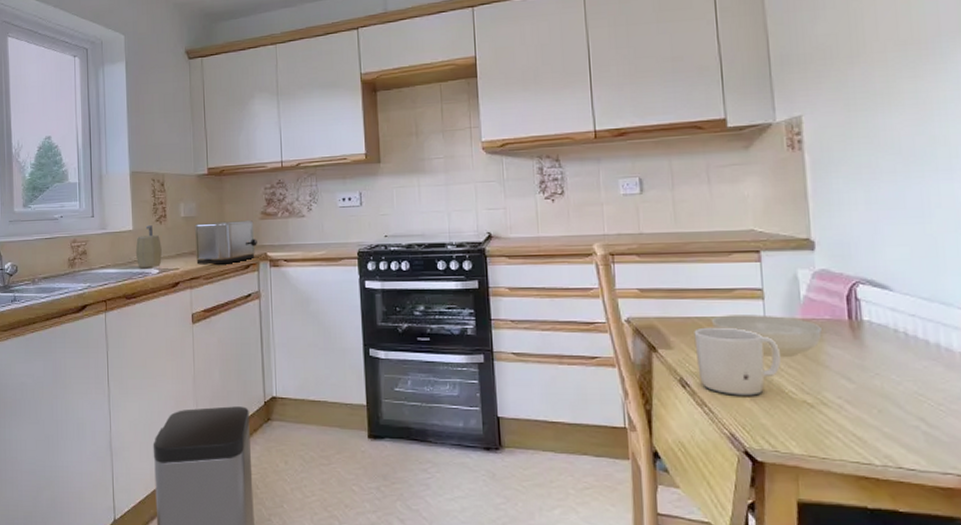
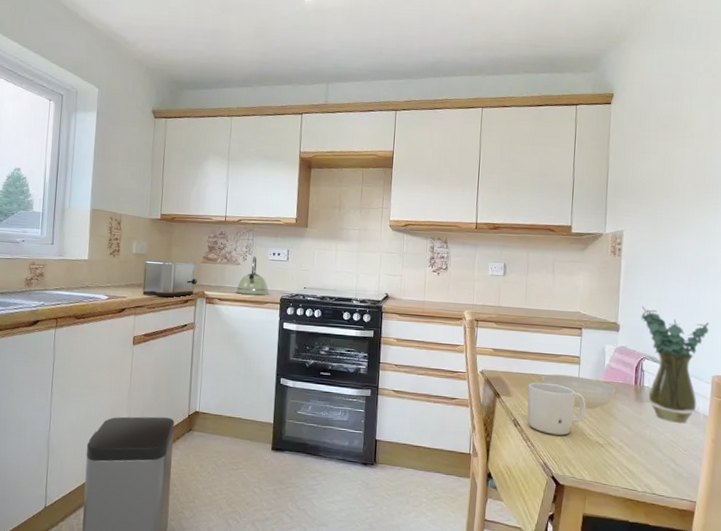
soap dispenser: present [135,225,162,268] -> none [88,257,113,294]
kettle: none [304,204,344,252] -> present [236,256,270,296]
vase: none [843,212,951,369] -> present [641,305,710,424]

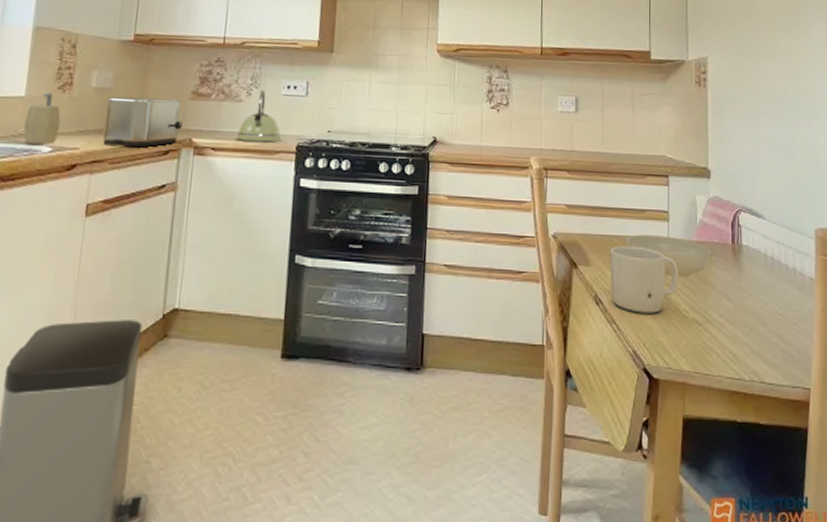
soap dispenser: none [88,257,113,294] -> present [23,93,61,145]
vase: present [641,305,710,424] -> none [733,146,808,291]

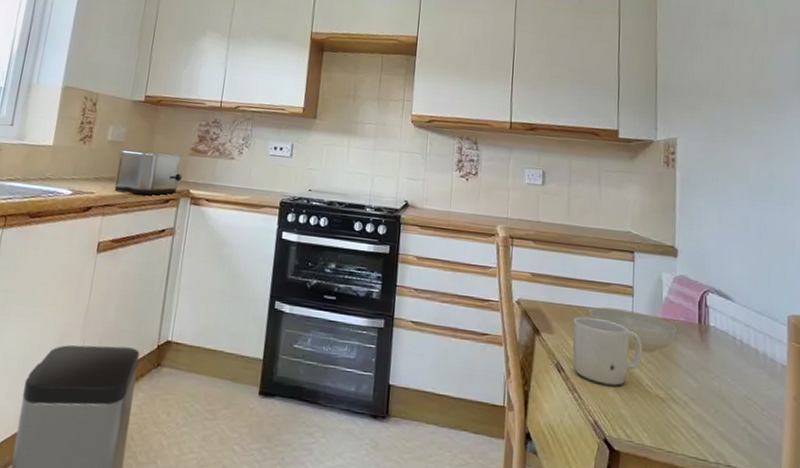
soap dispenser: present [23,93,61,145] -> none [50,143,81,188]
kettle: present [236,90,282,143] -> none [227,150,268,198]

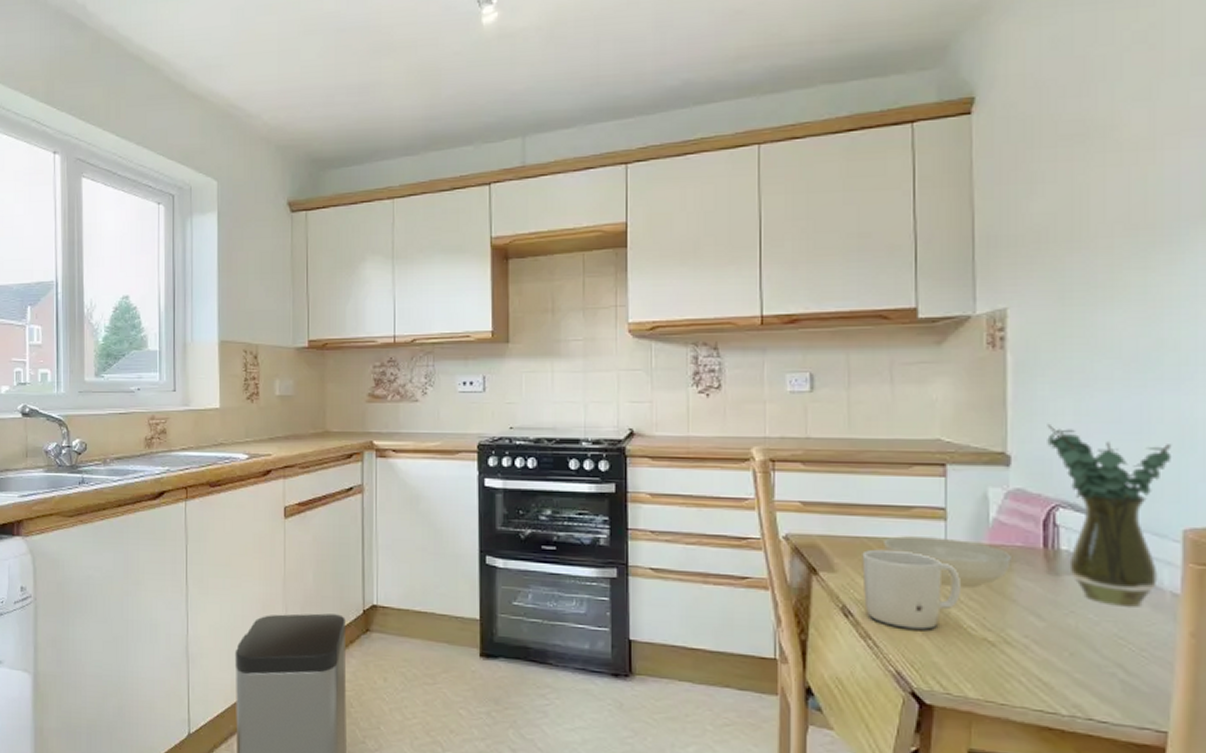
toaster: present [114,149,182,196] -> none [290,403,362,452]
vase: none [701,227,781,376] -> present [1047,423,1172,609]

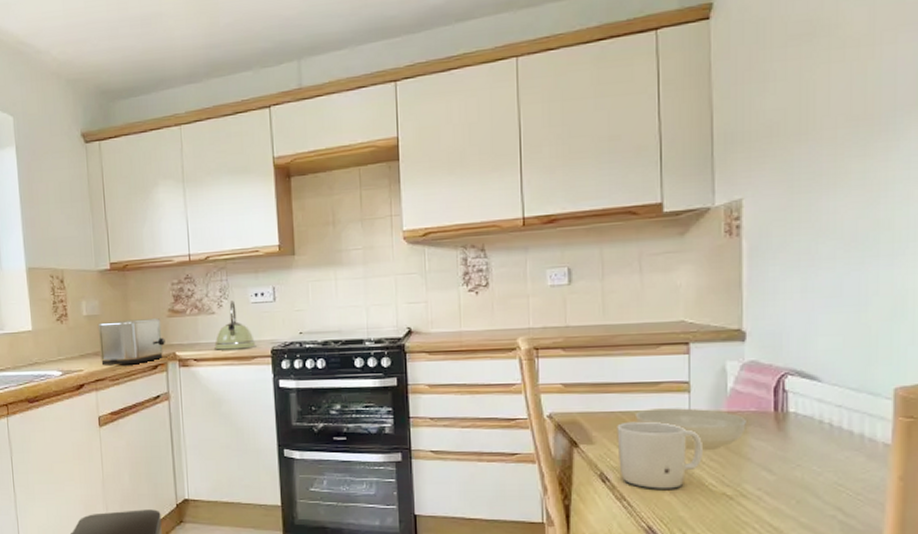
toaster: none [290,403,362,452] -> present [97,318,165,366]
kettle: none [416,388,462,442] -> present [214,300,256,350]
vase: present [1047,423,1172,609] -> none [777,301,886,459]

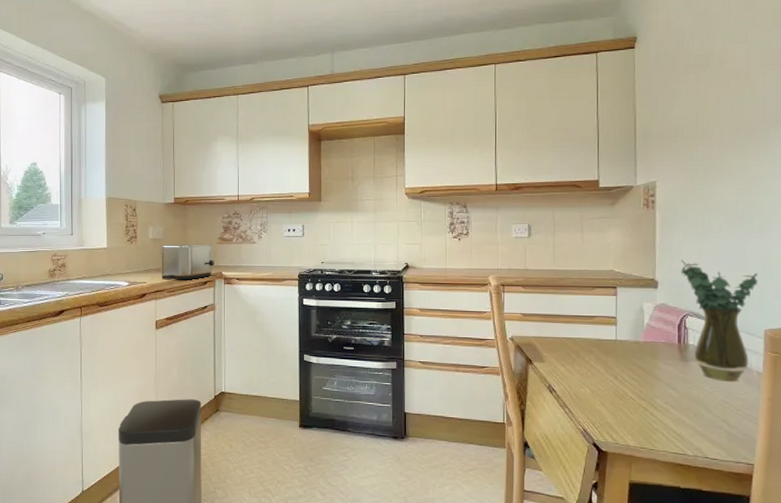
kettle: present [214,300,256,350] -> none [254,234,287,273]
mug: present [617,421,704,489] -> none [562,345,626,400]
bowl: present [634,408,746,451] -> none [575,336,658,372]
vase: none [777,301,886,459] -> present [681,259,758,383]

